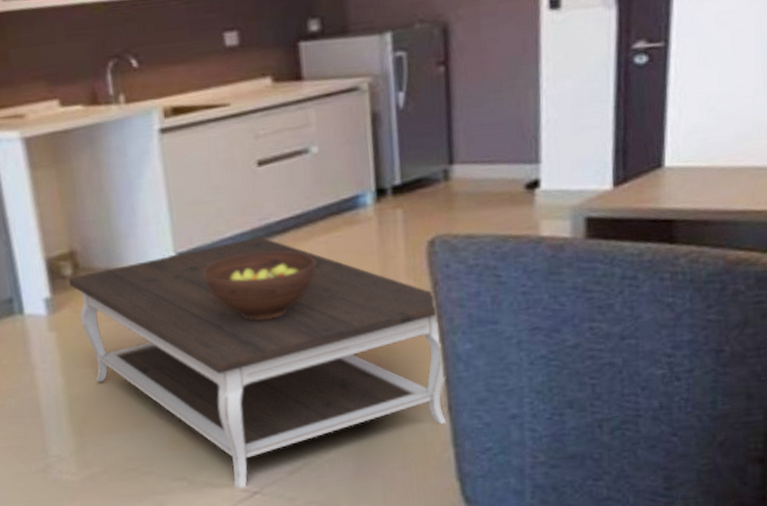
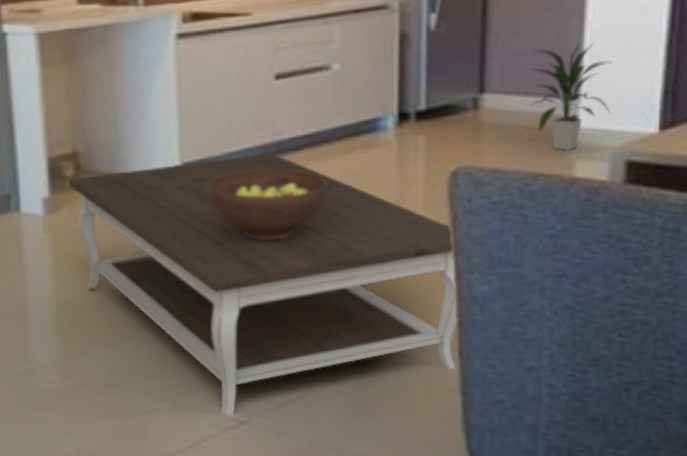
indoor plant: none [495,108,569,213] -> present [532,42,612,151]

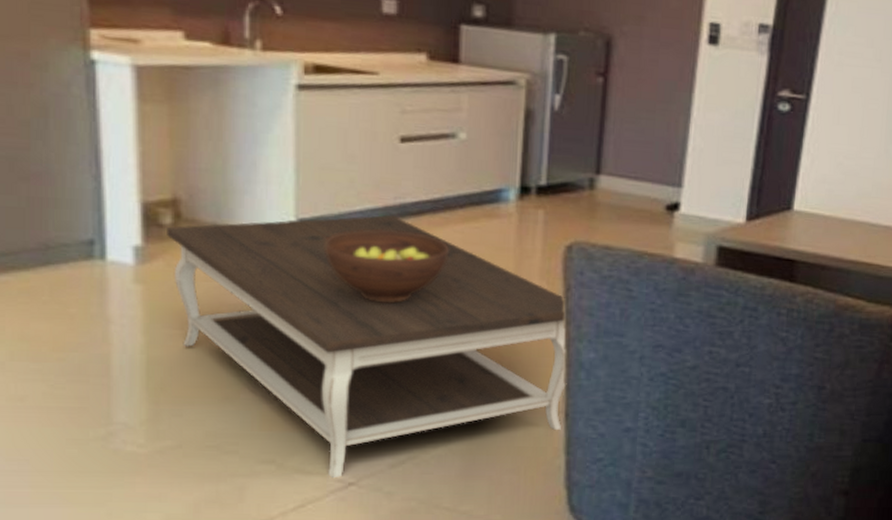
indoor plant: present [532,42,612,151] -> none [641,136,711,234]

